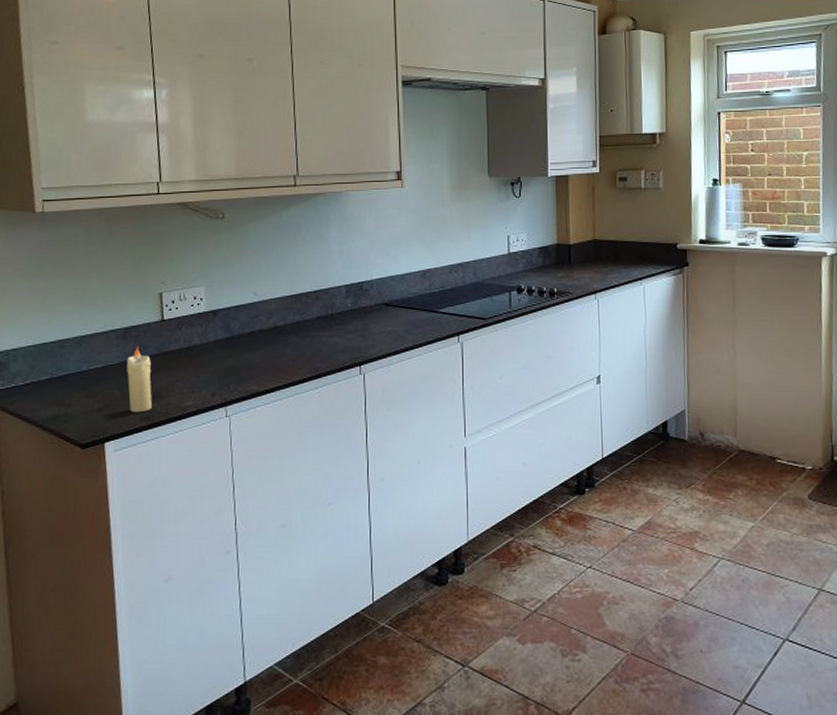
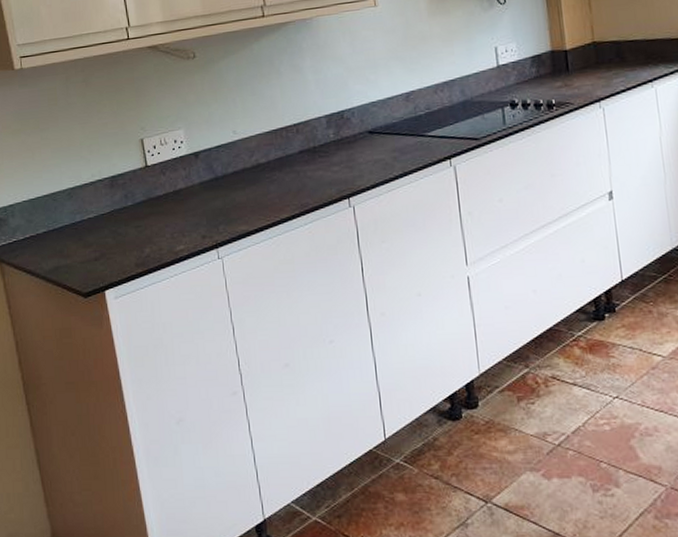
candle: present [127,345,152,413] -> none [117,193,145,260]

